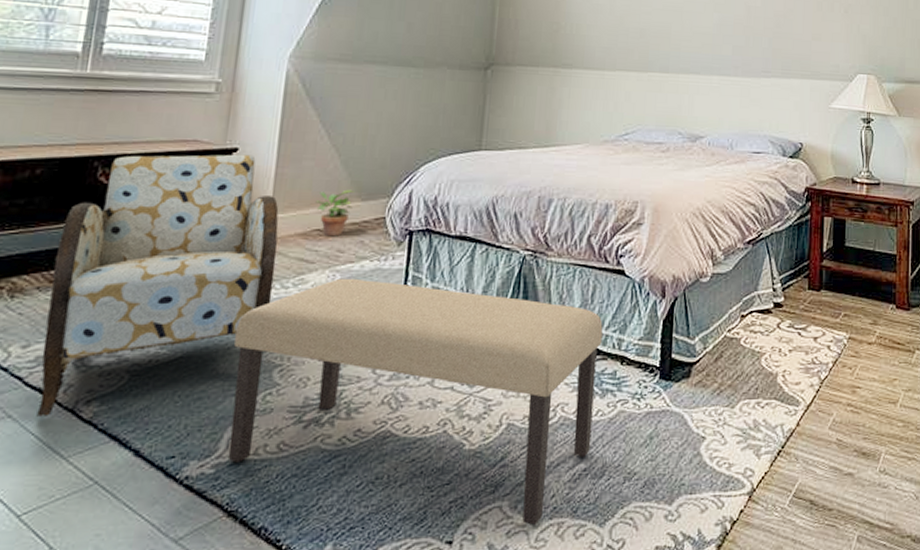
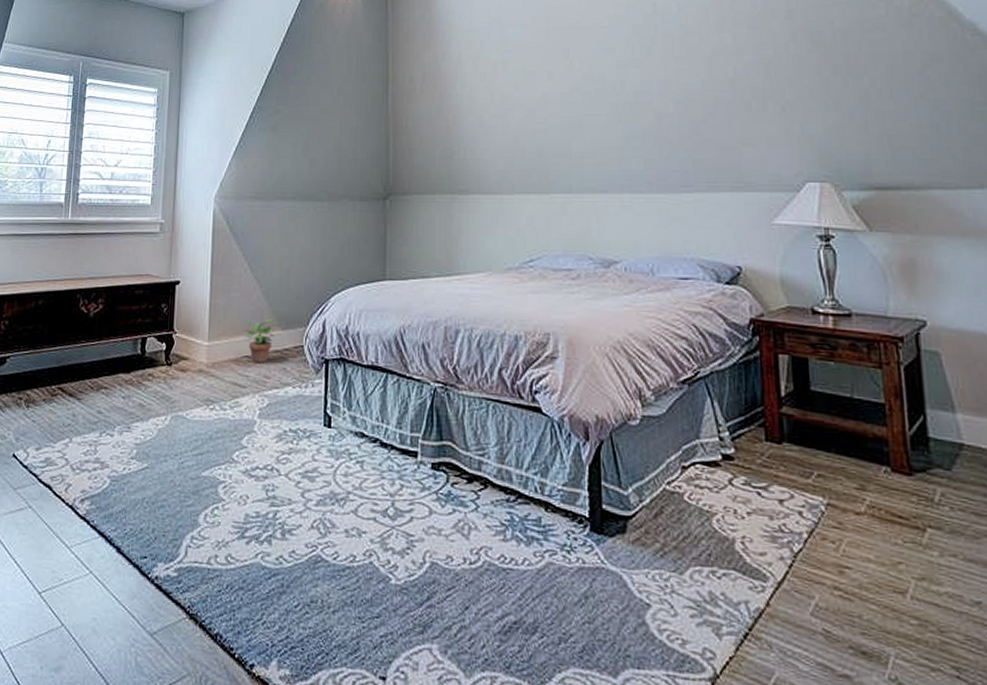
armchair: present [36,154,279,416] -> none [48,286,216,510]
bench: present [227,278,603,525] -> none [187,403,523,675]

